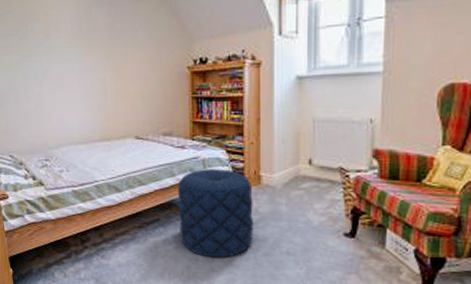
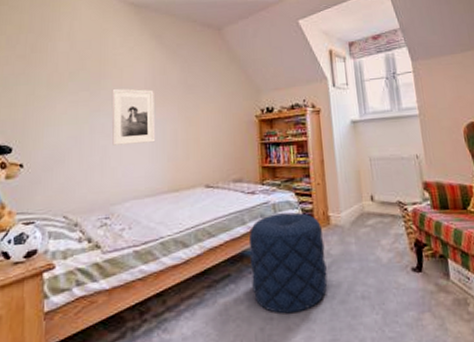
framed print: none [39,33,86,93] -> present [111,88,156,146]

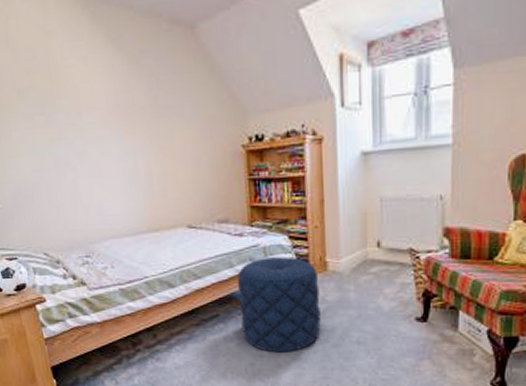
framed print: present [111,88,156,146] -> none [70,111,128,180]

